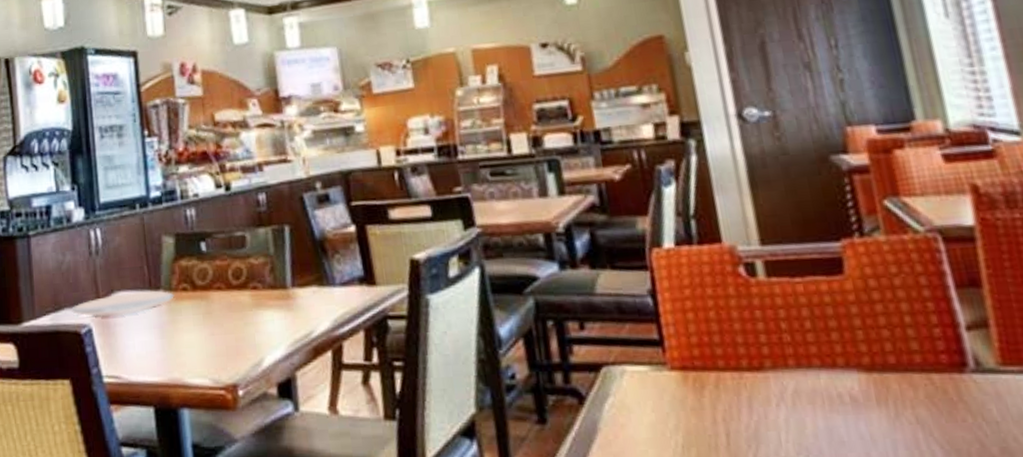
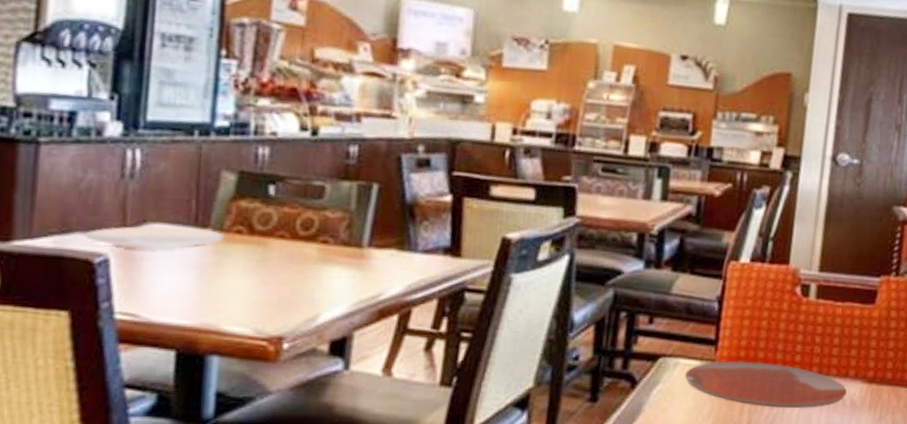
plate: none [635,360,842,414] -> present [685,361,847,409]

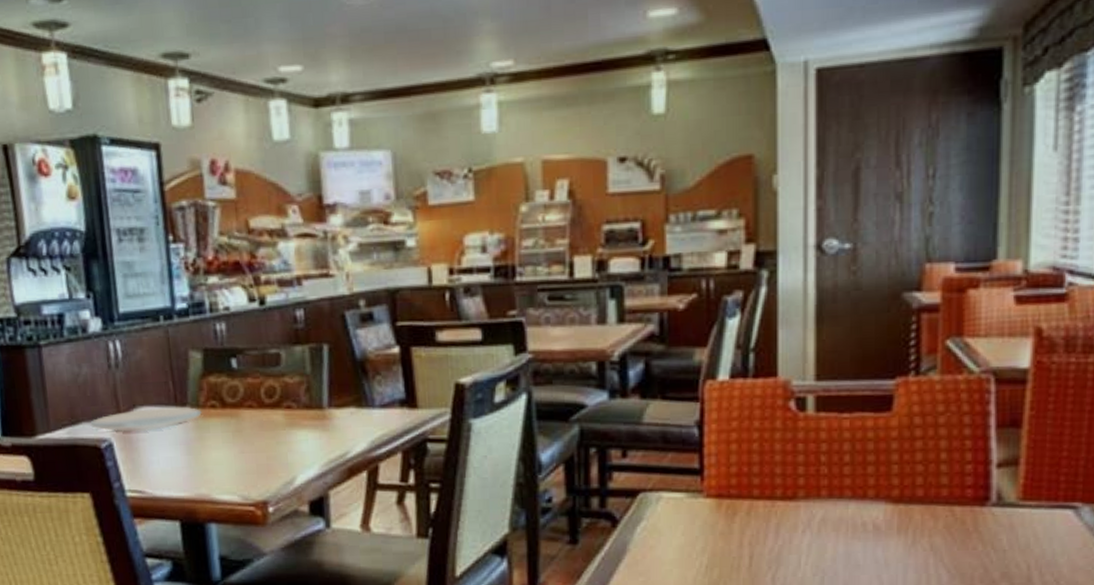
plate: present [685,361,847,409] -> none [670,489,867,539]

